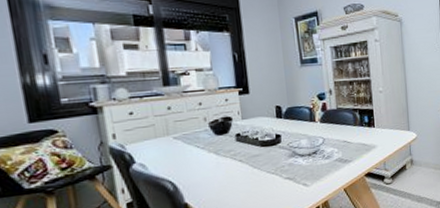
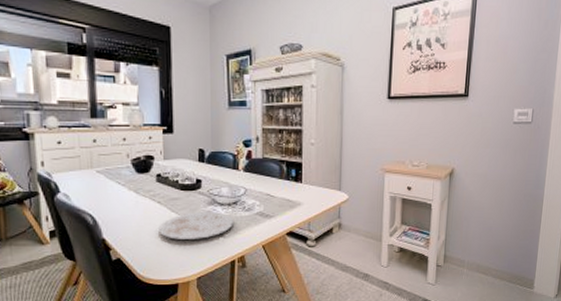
plate: none [242,163,315,194] -> present [158,212,233,239]

